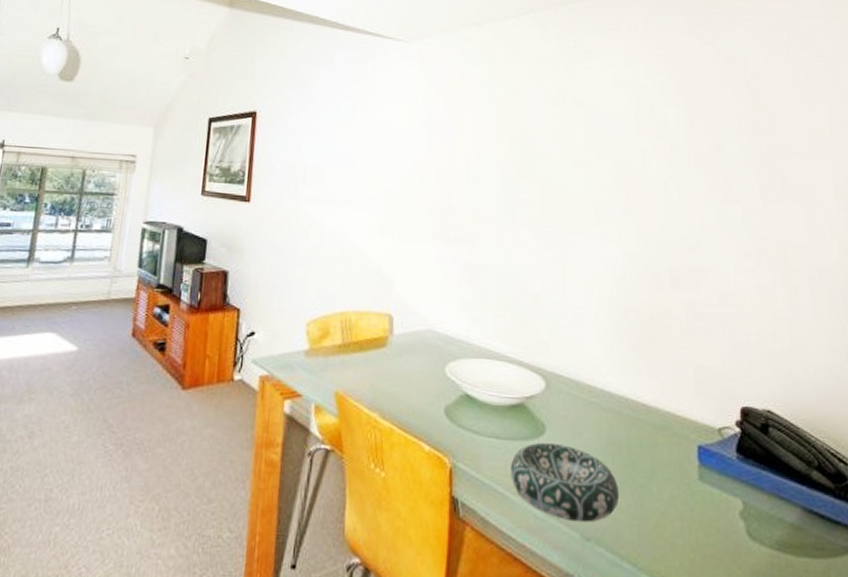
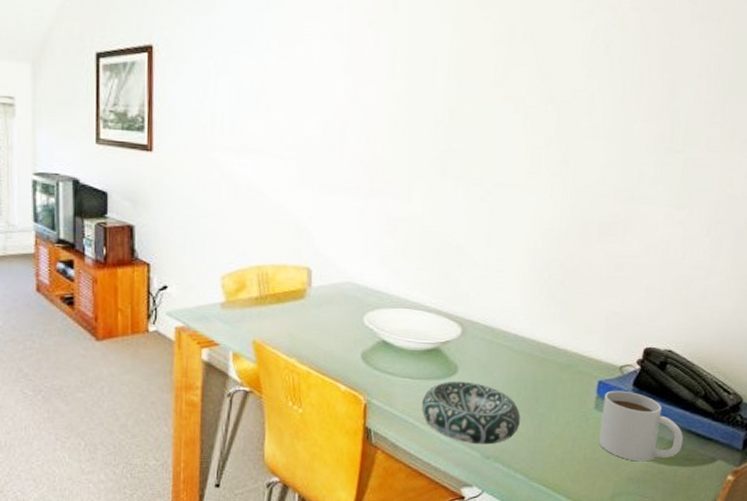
mug: none [707,457,807,551] -> present [599,390,684,462]

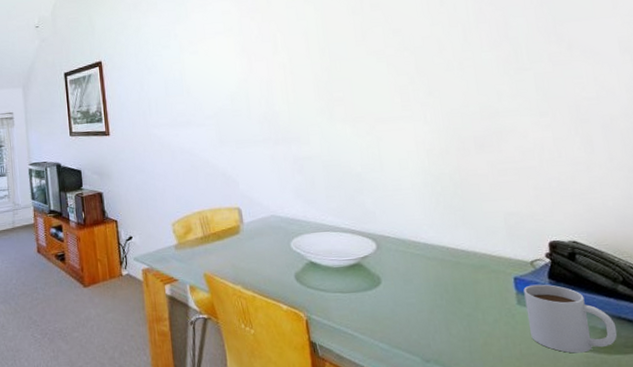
decorative bowl: present [421,381,521,445] -> none [355,290,450,349]

